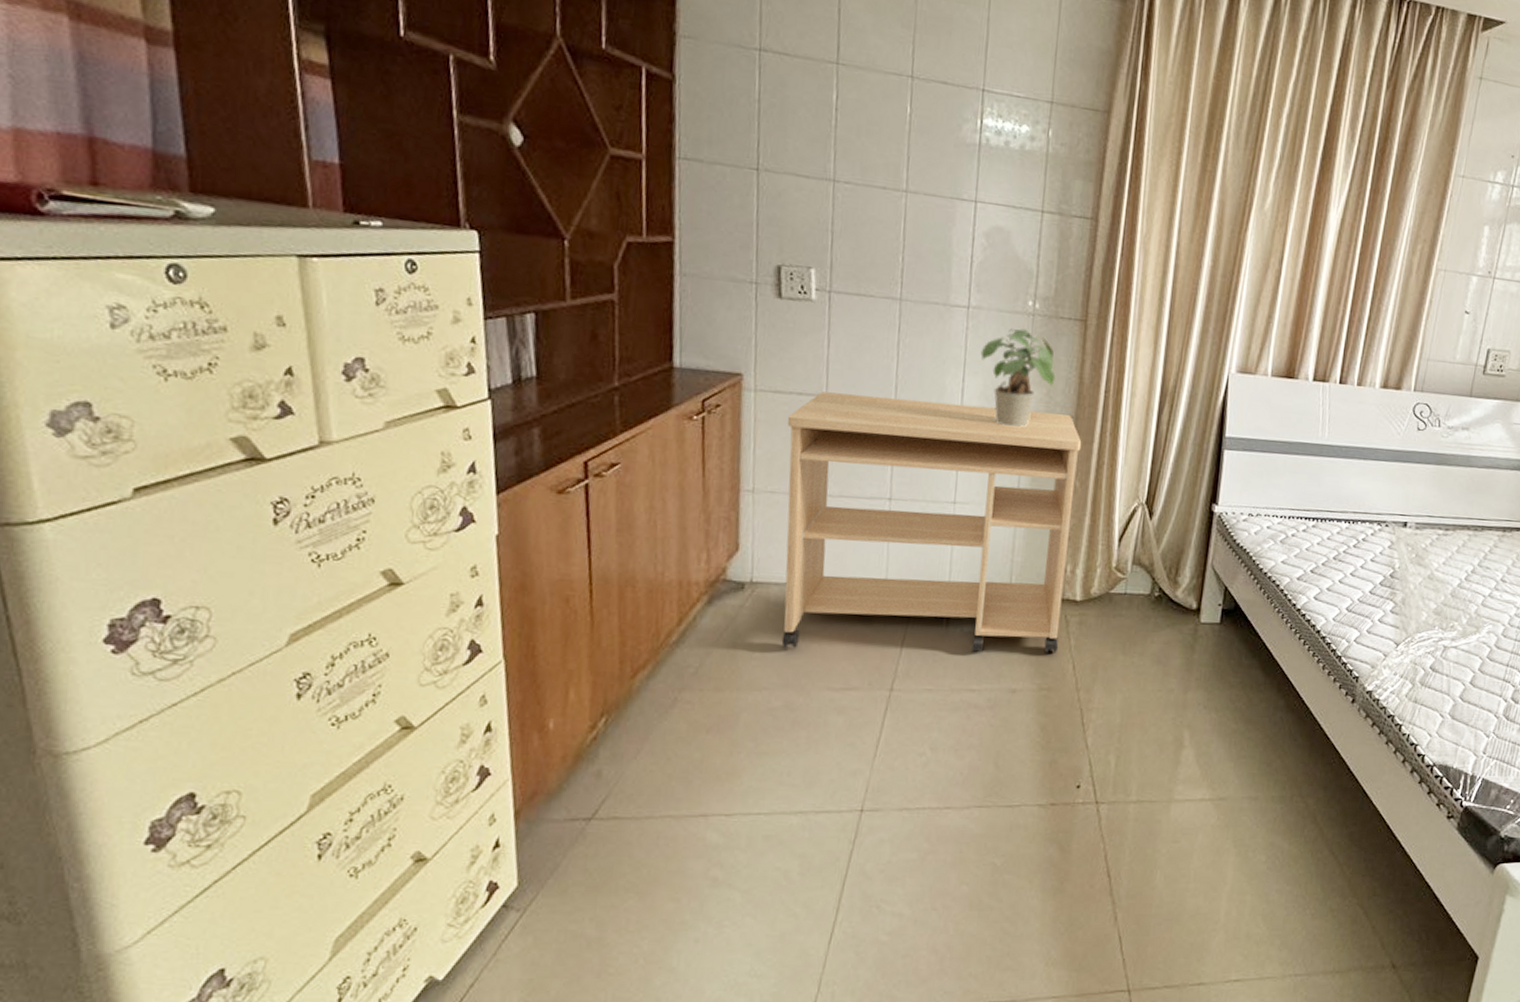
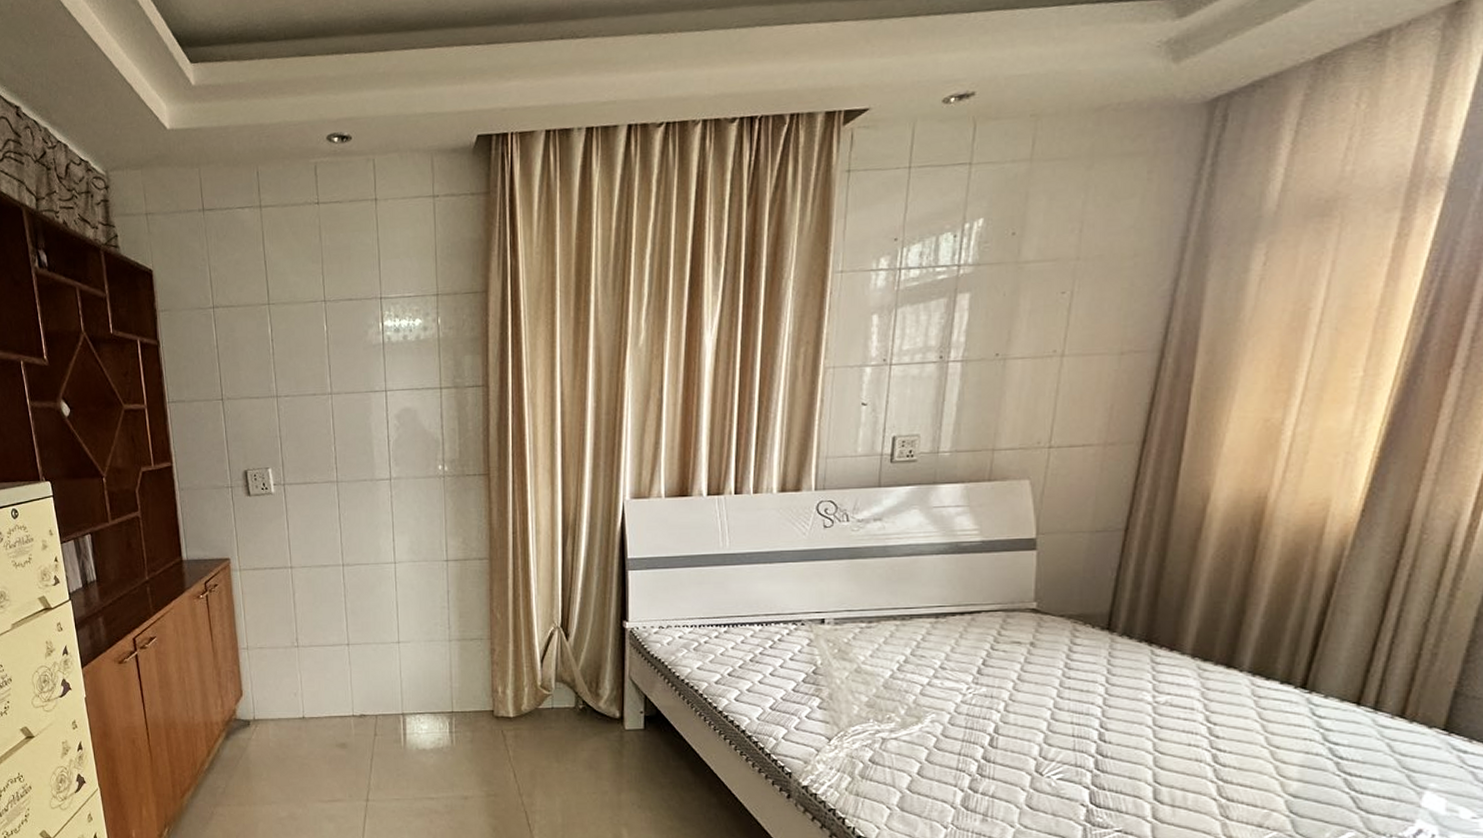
desk: present [781,391,1082,654] -> none [265,558,500,770]
potted plant: present [980,328,1056,427] -> none [404,490,469,573]

